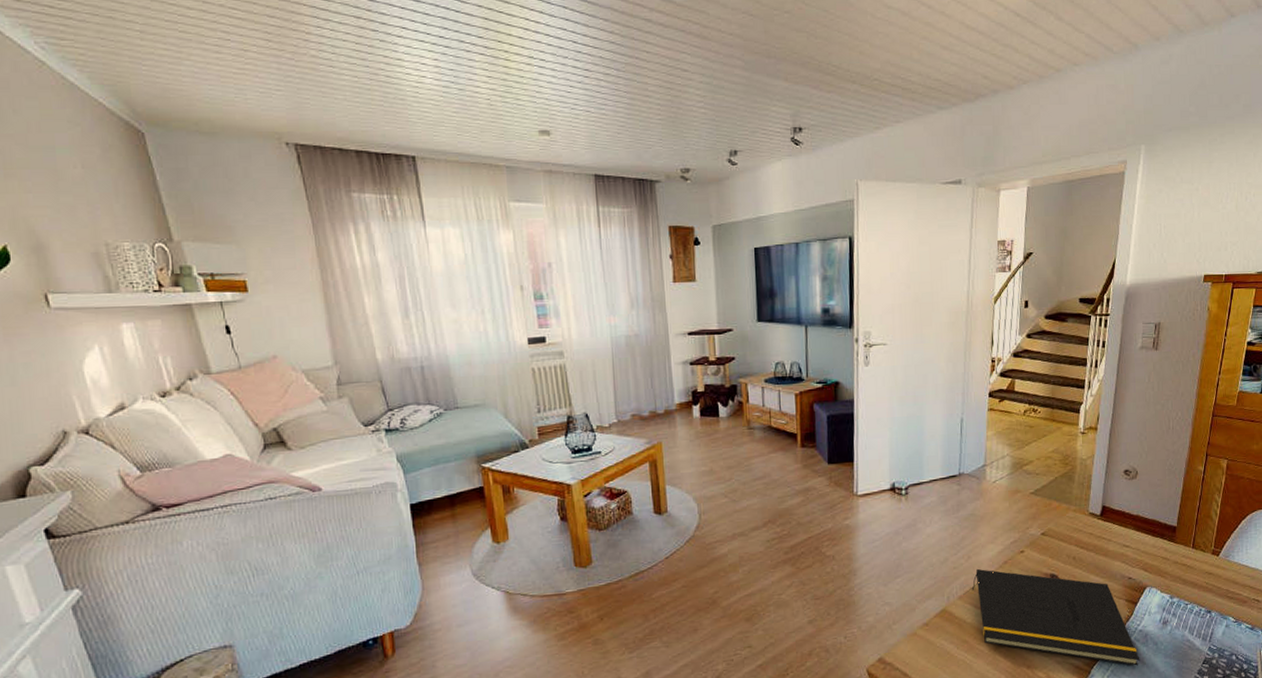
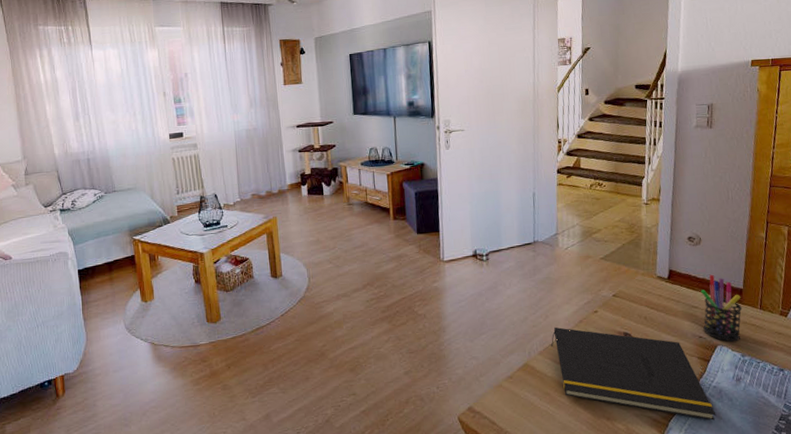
pen holder: none [1133,511,1175,583] -> present [700,274,742,342]

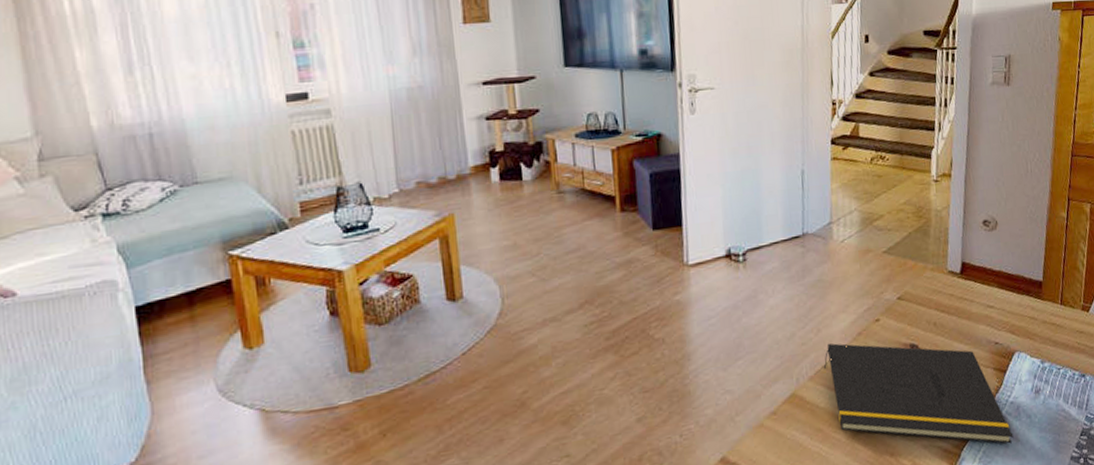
pen holder: present [700,274,742,342] -> none [996,265,1042,347]

